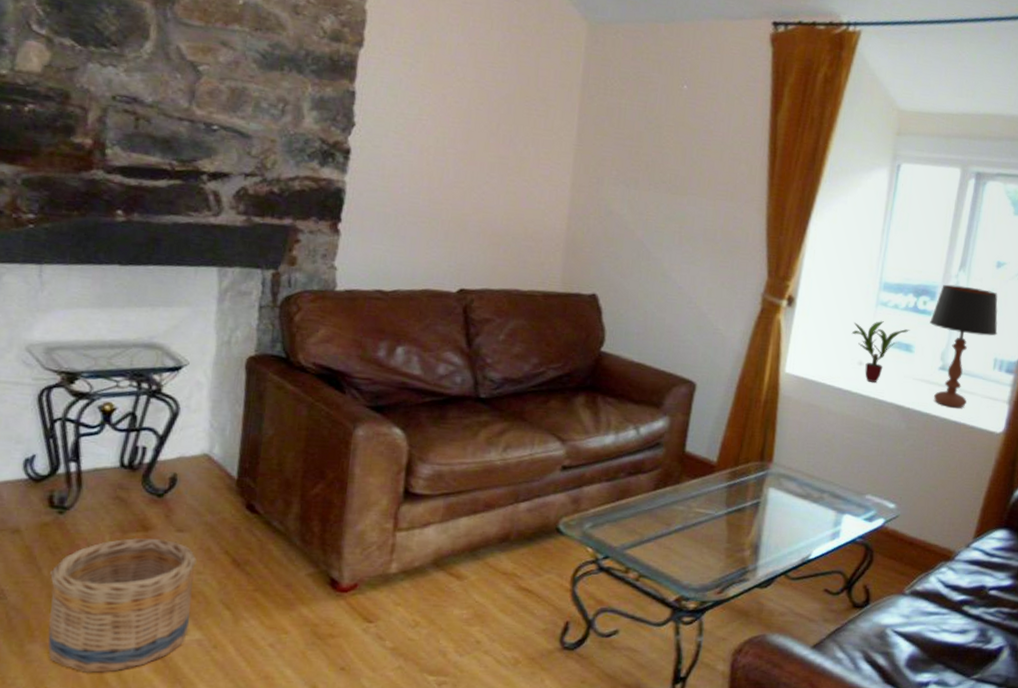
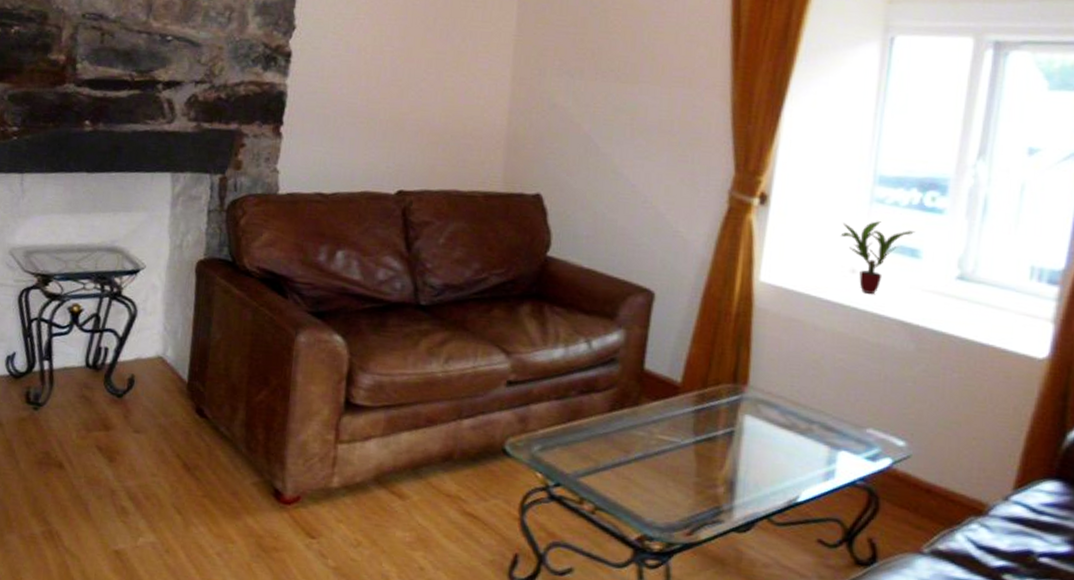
basket: present [48,538,197,673] -> none [23,436,151,568]
table lamp: present [930,284,998,408] -> none [941,176,1033,327]

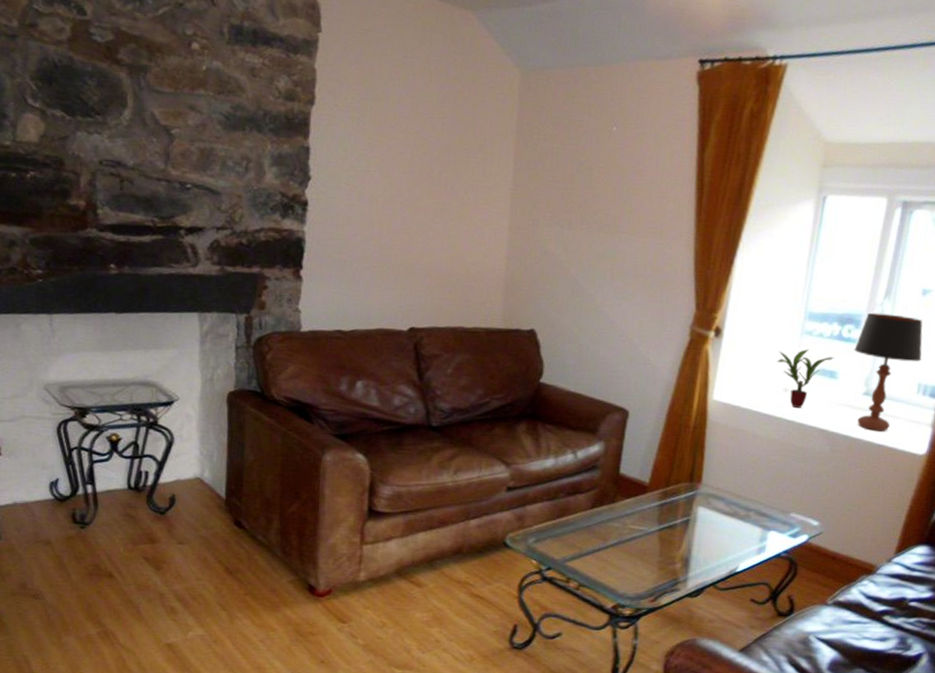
table lamp: none [941,176,1033,327] -> present [854,312,923,431]

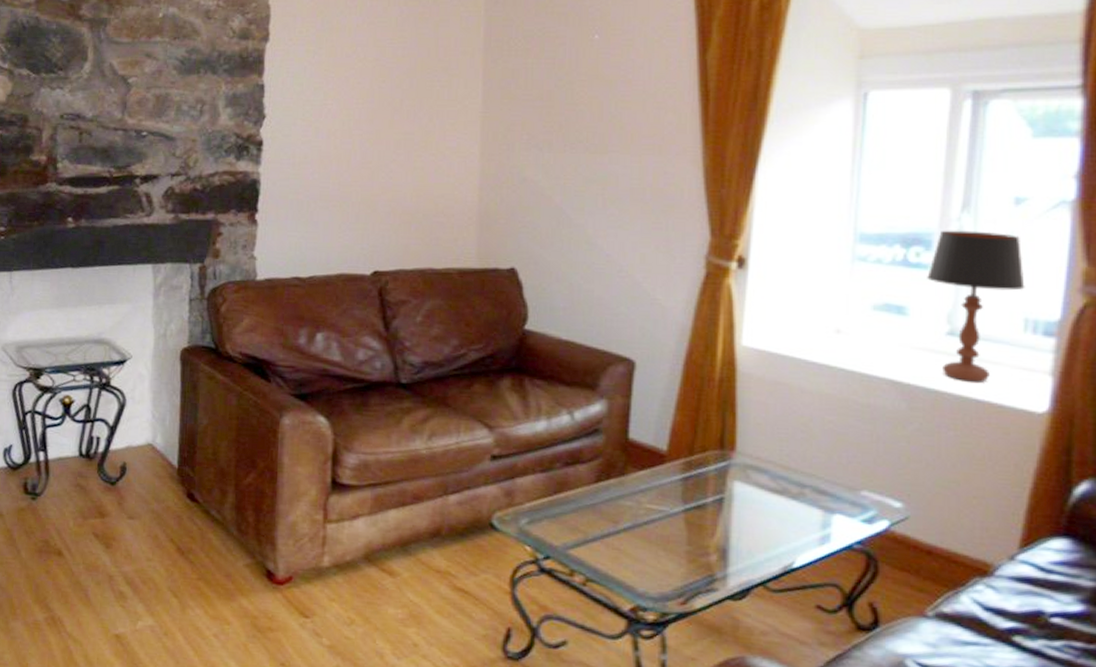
potted plant: present [777,349,835,408] -> none [822,279,901,353]

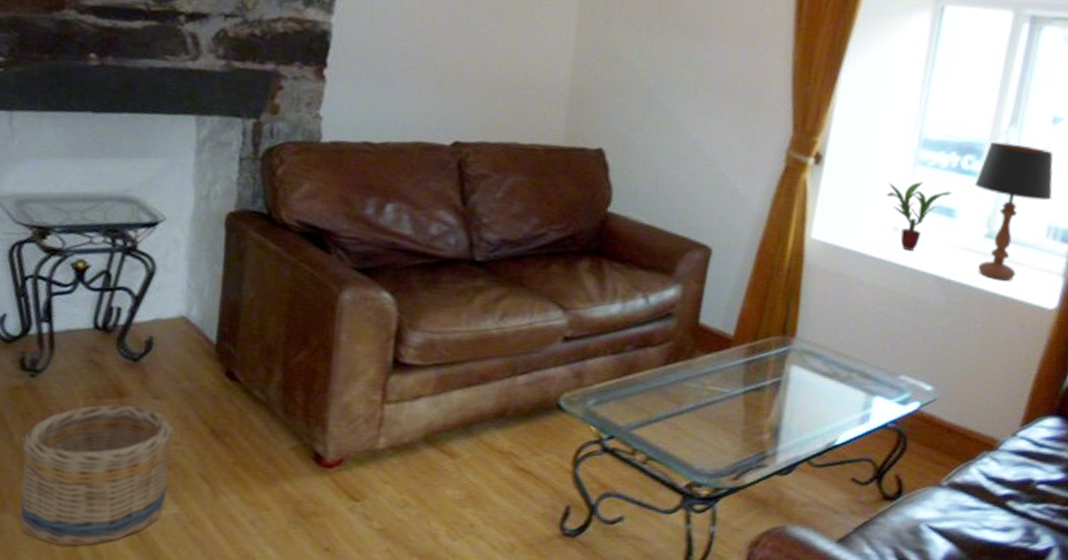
basket: none [27,524,146,653] -> present [20,404,174,546]
potted plant: none [822,279,901,353] -> present [886,182,953,250]

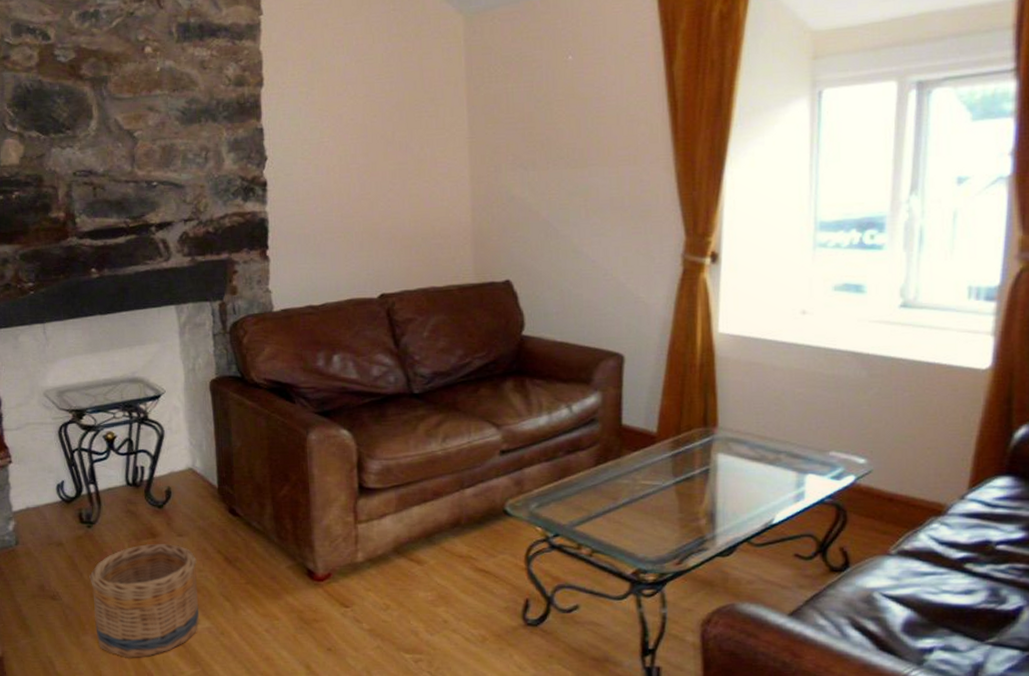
potted plant: present [886,182,953,250] -> none [788,264,858,331]
table lamp: present [975,141,1053,281] -> none [881,210,968,347]

